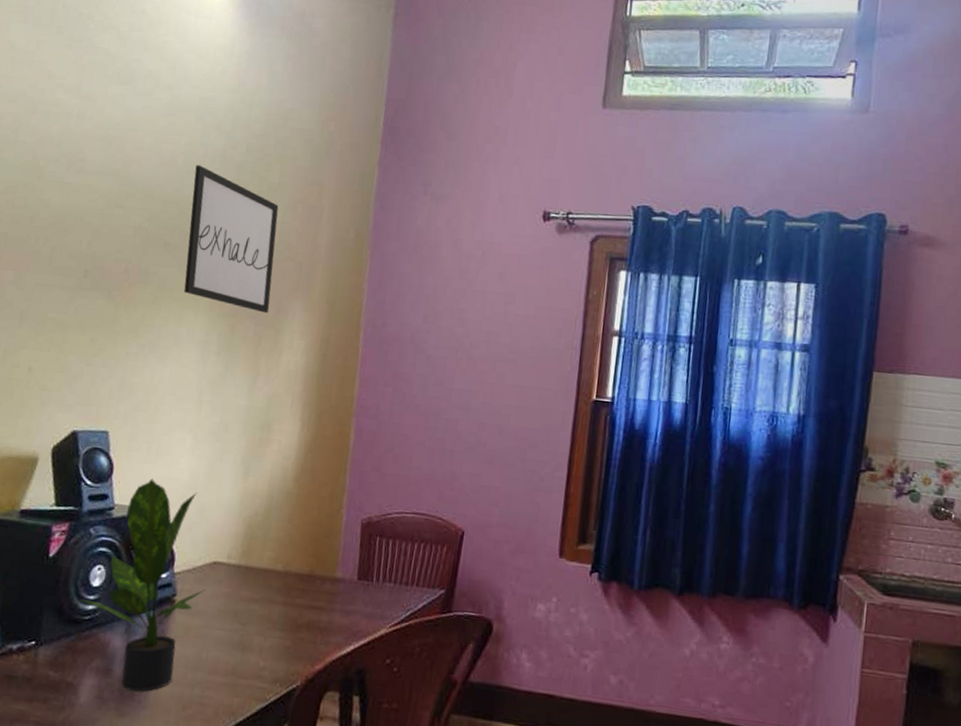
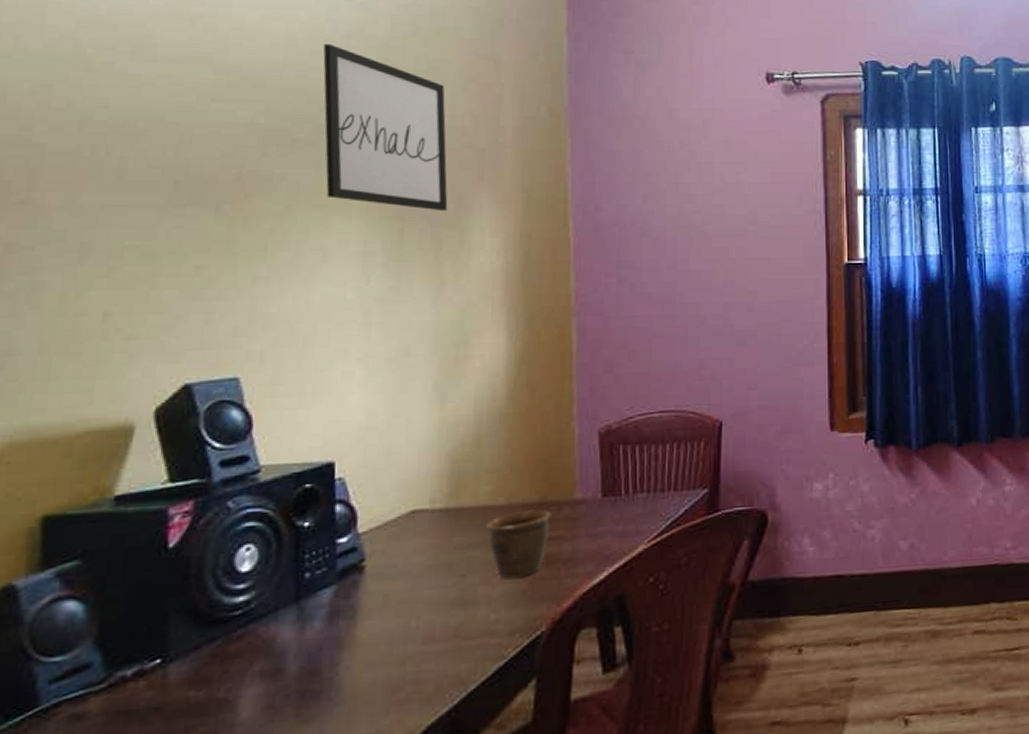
potted plant: present [80,479,205,692] -> none [223,426,404,689]
mug: none [264,579,317,637] -> present [484,509,552,579]

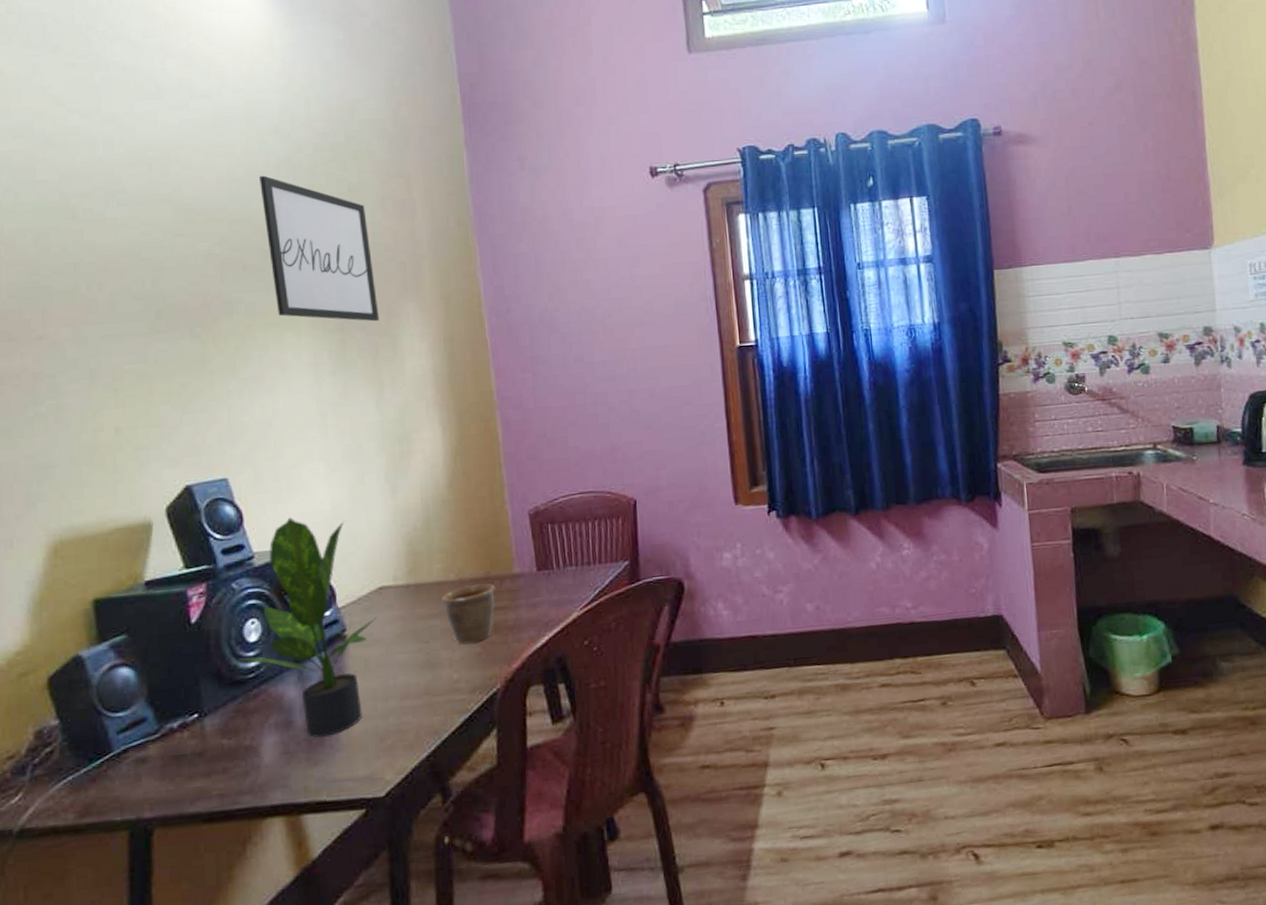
potted plant: none [223,426,404,689] -> present [238,517,377,738]

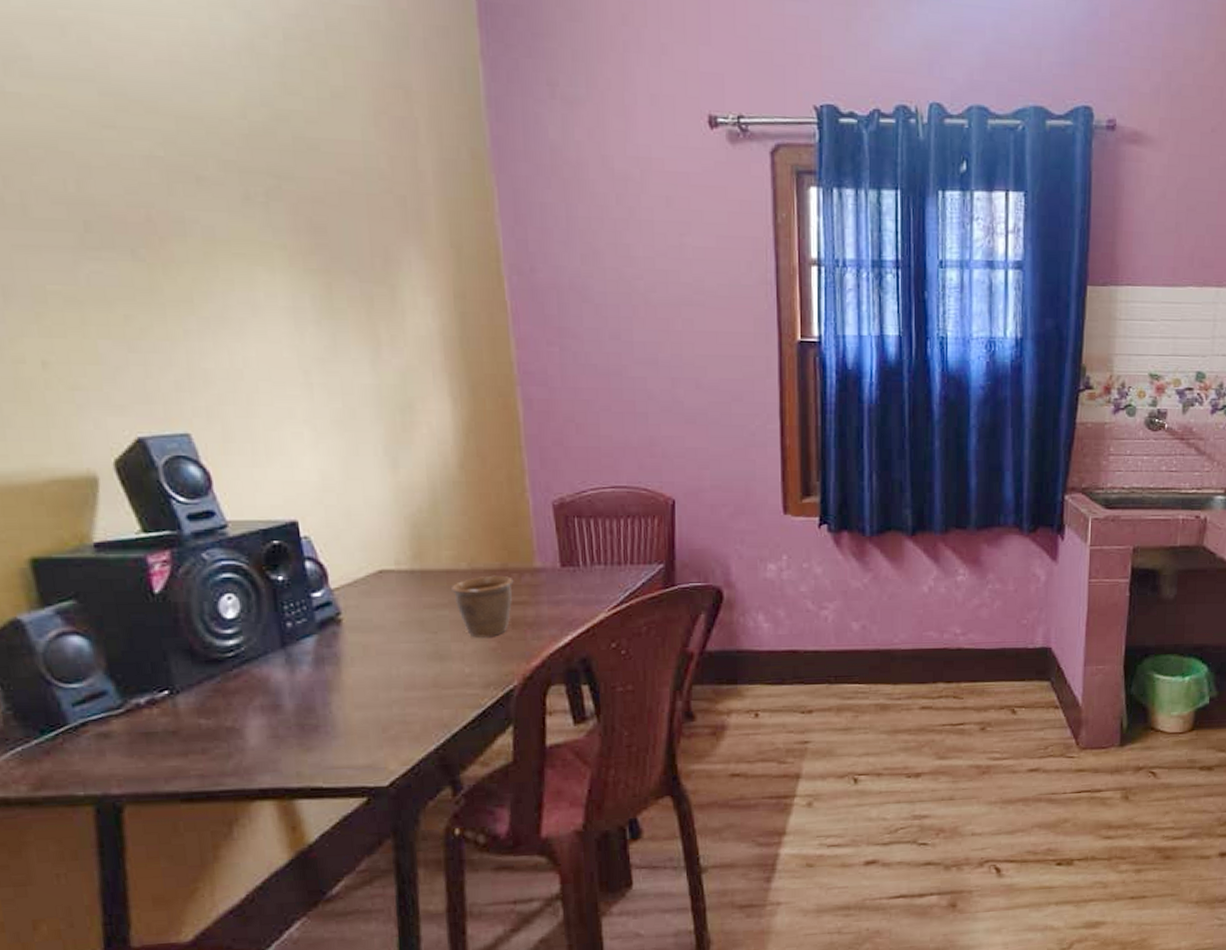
potted plant: present [238,517,377,738] -> none [214,485,376,723]
wall art: present [259,175,380,322] -> none [213,61,374,266]

